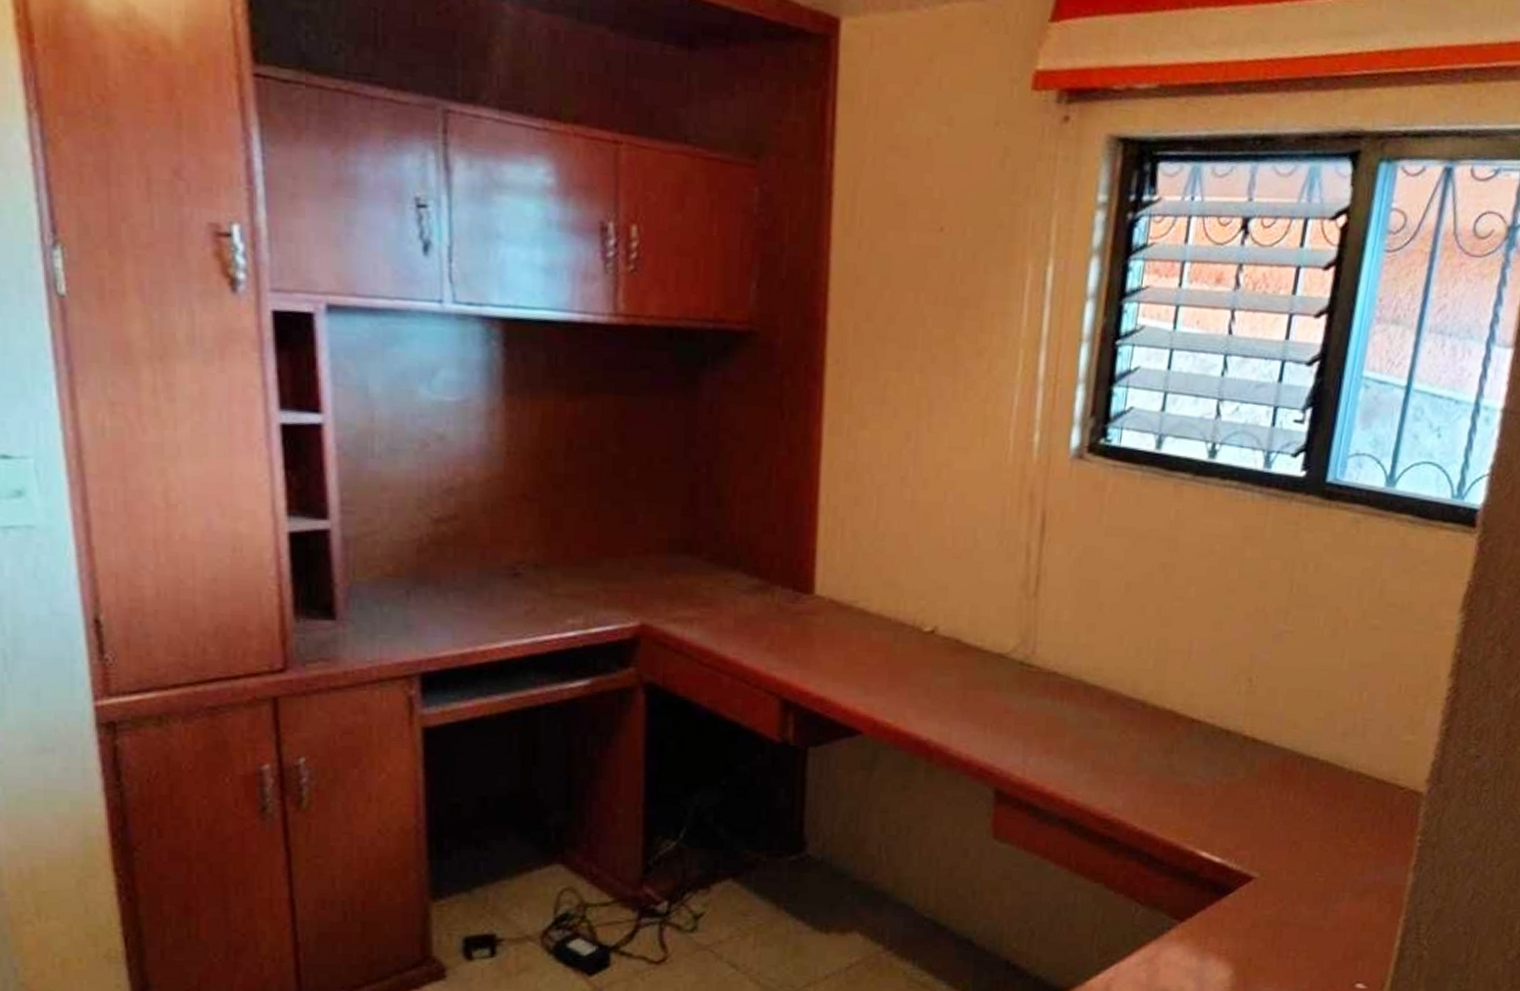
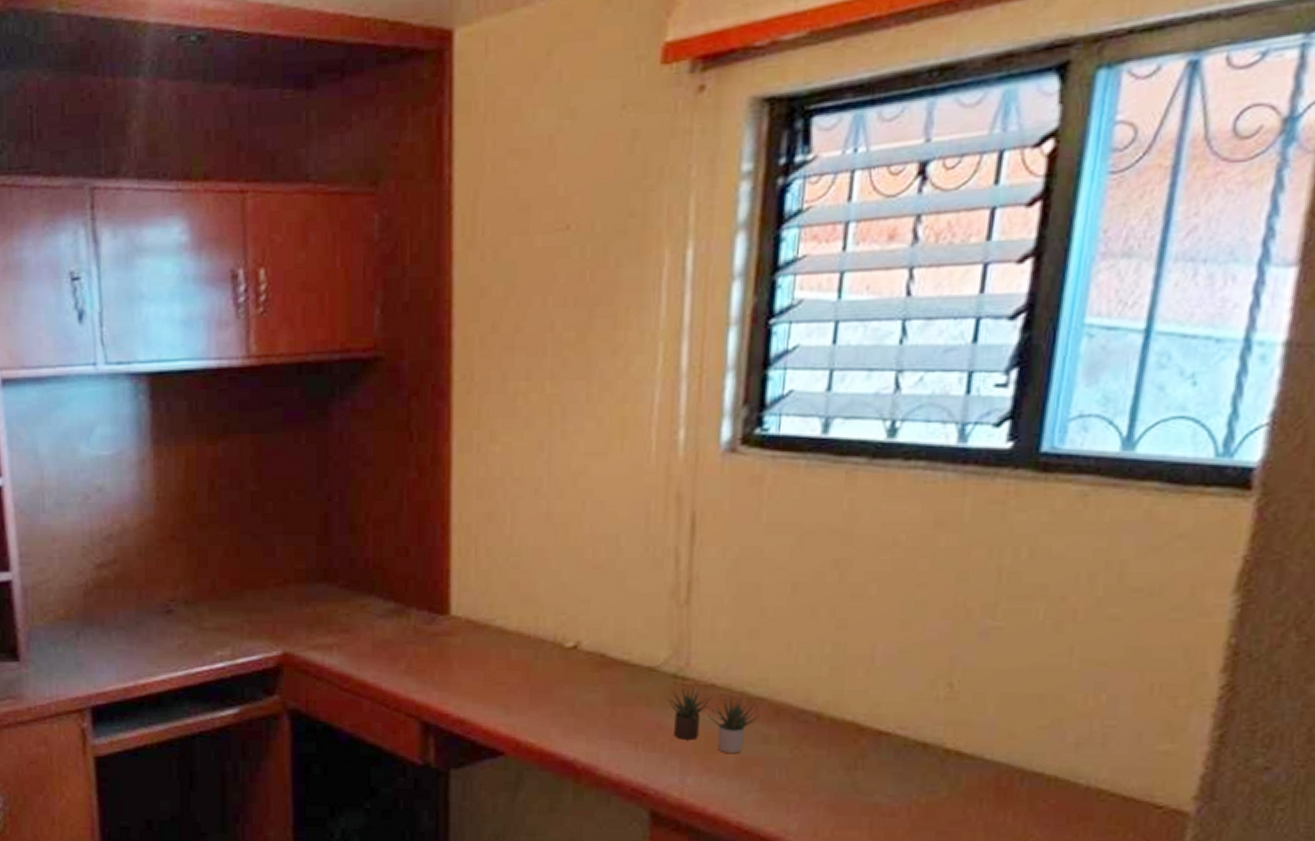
succulent plant: none [1013,674,1095,737] -> present [666,687,761,754]

